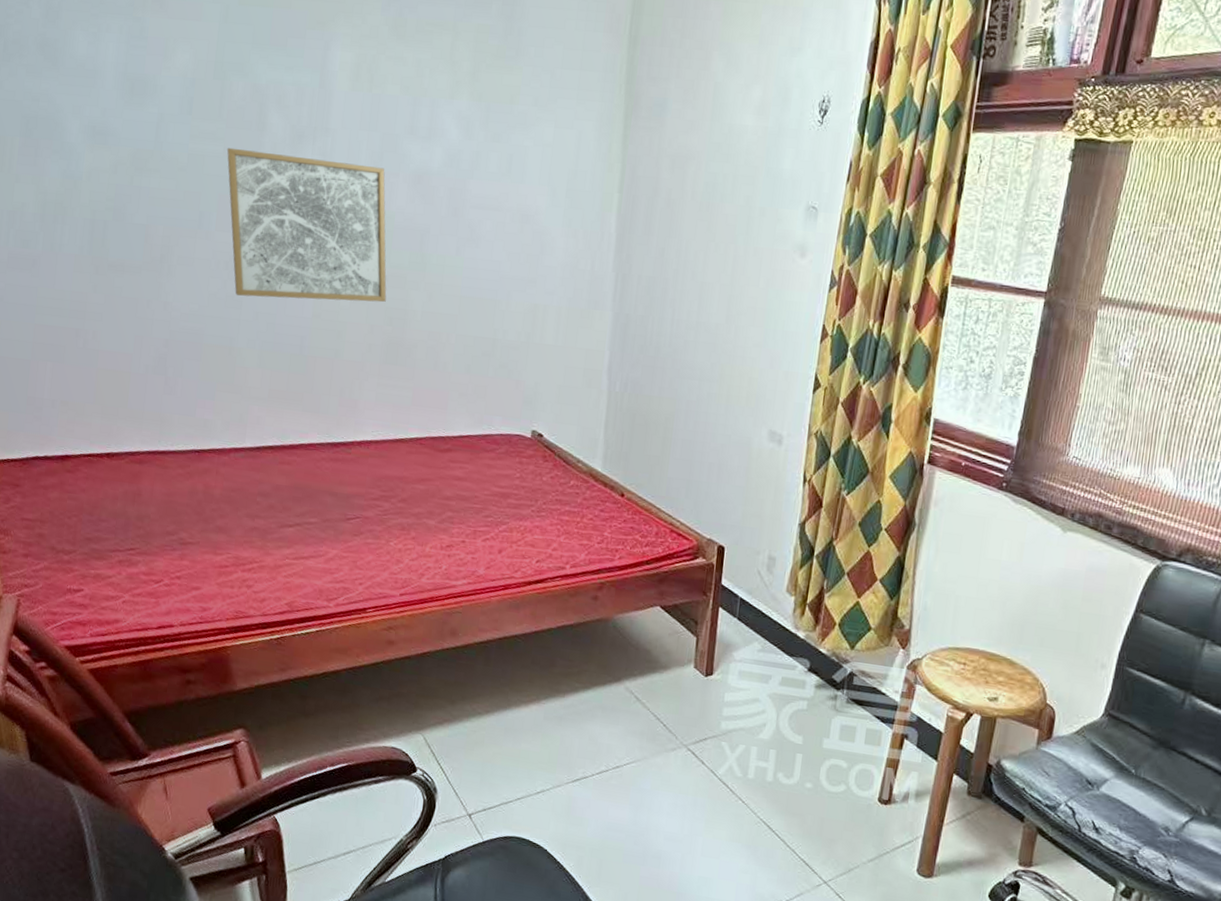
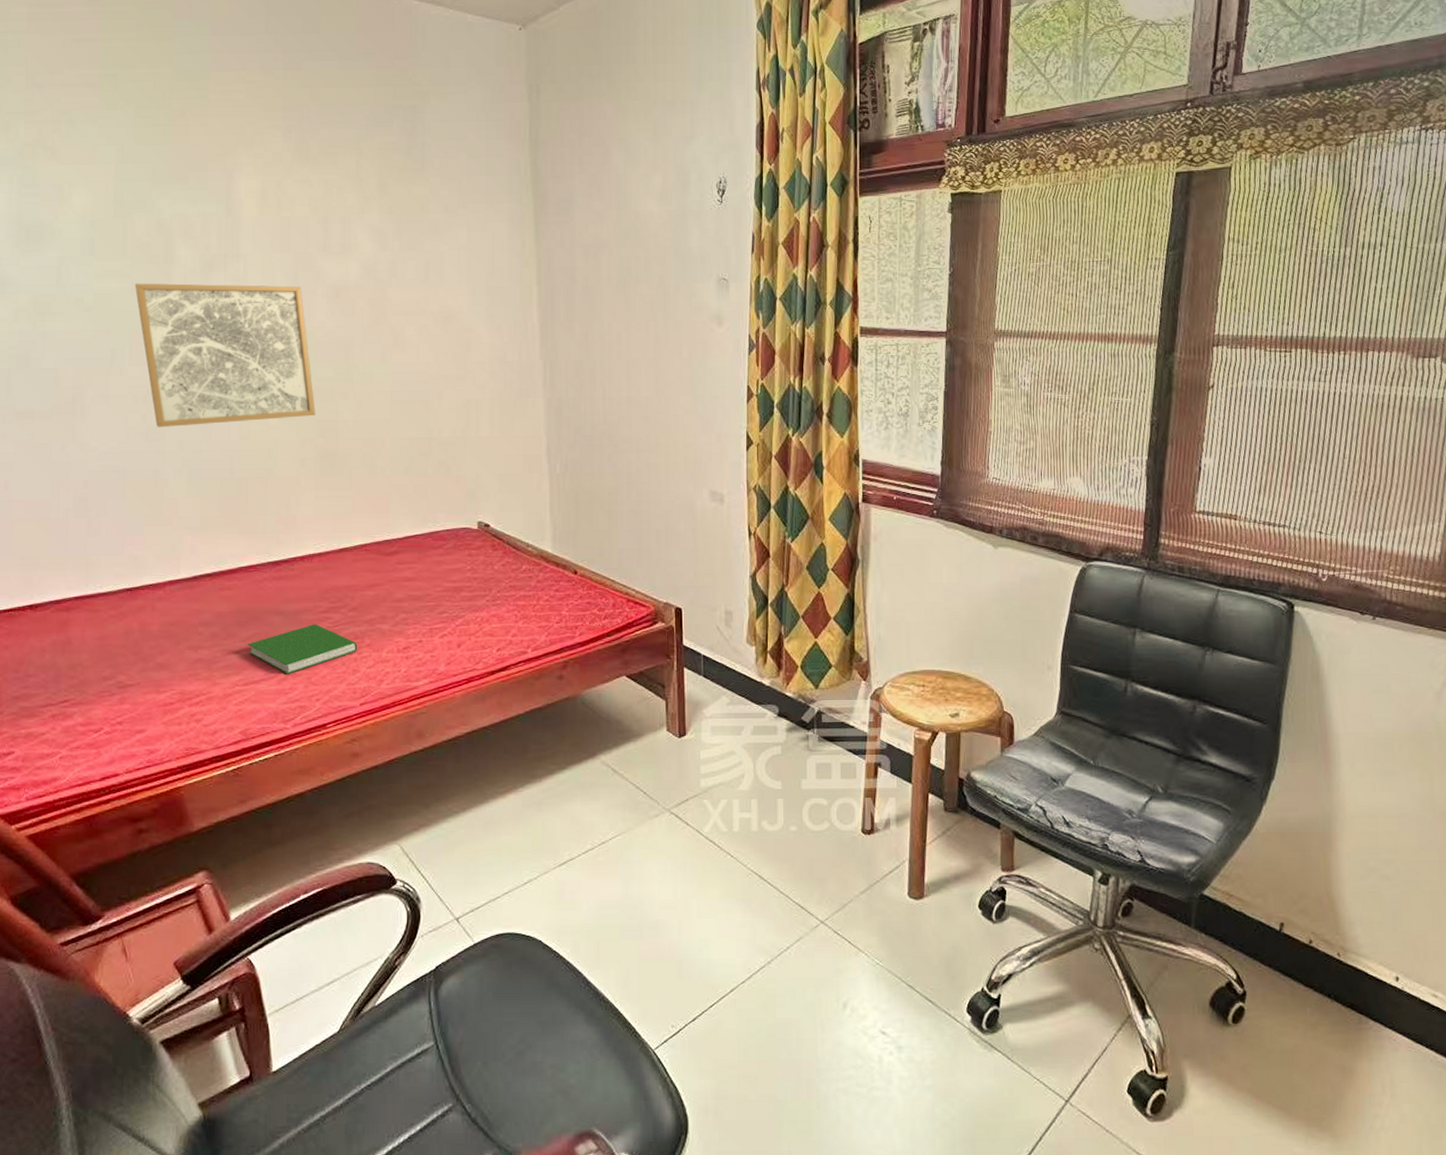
hardcover book: none [301,509,404,555] -> present [248,623,358,674]

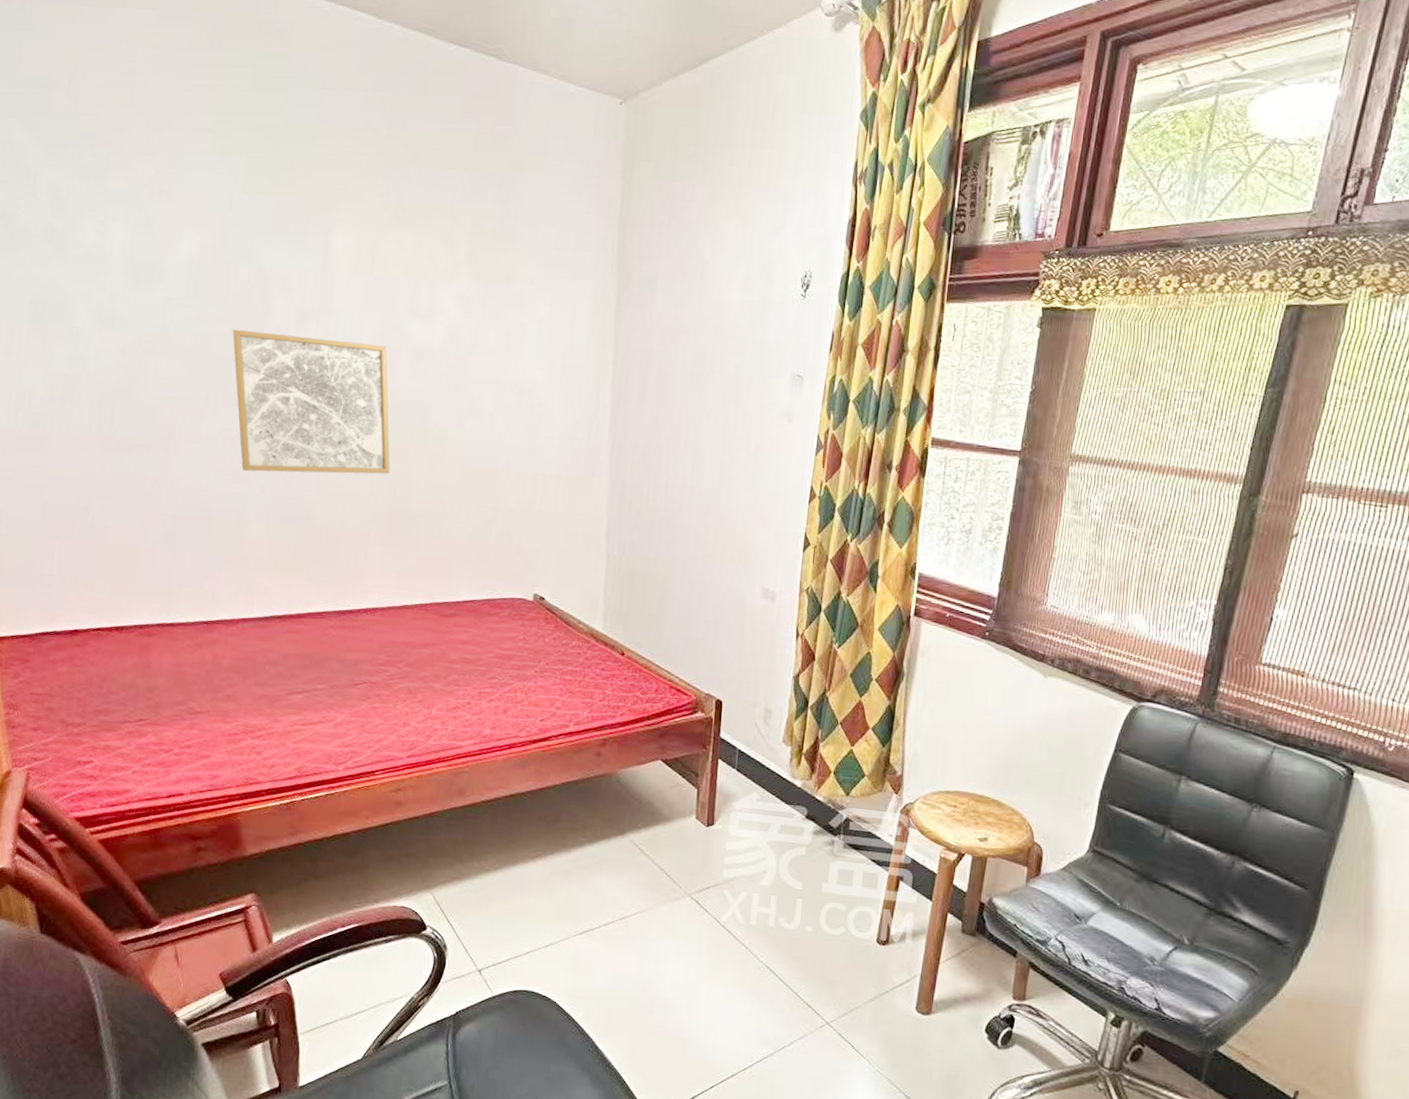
hardcover book: present [248,623,358,674] -> none [309,674,410,720]

